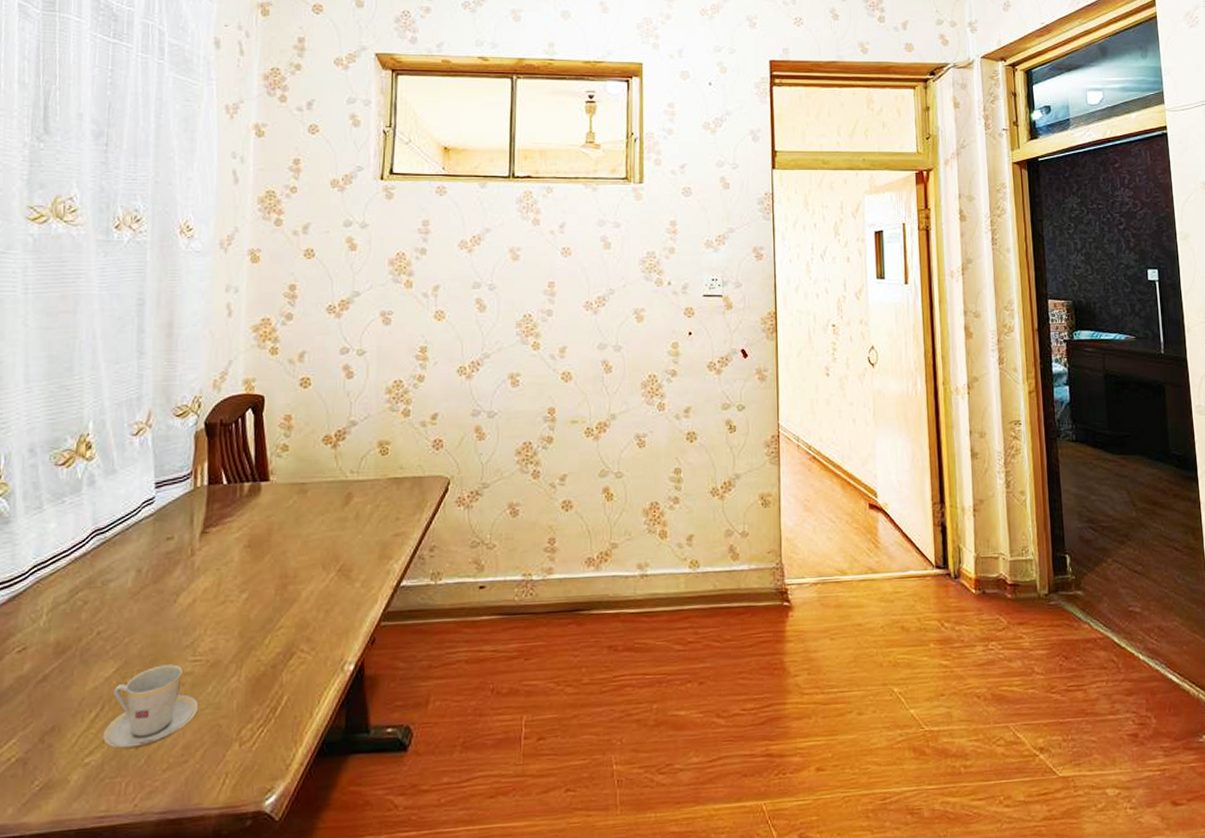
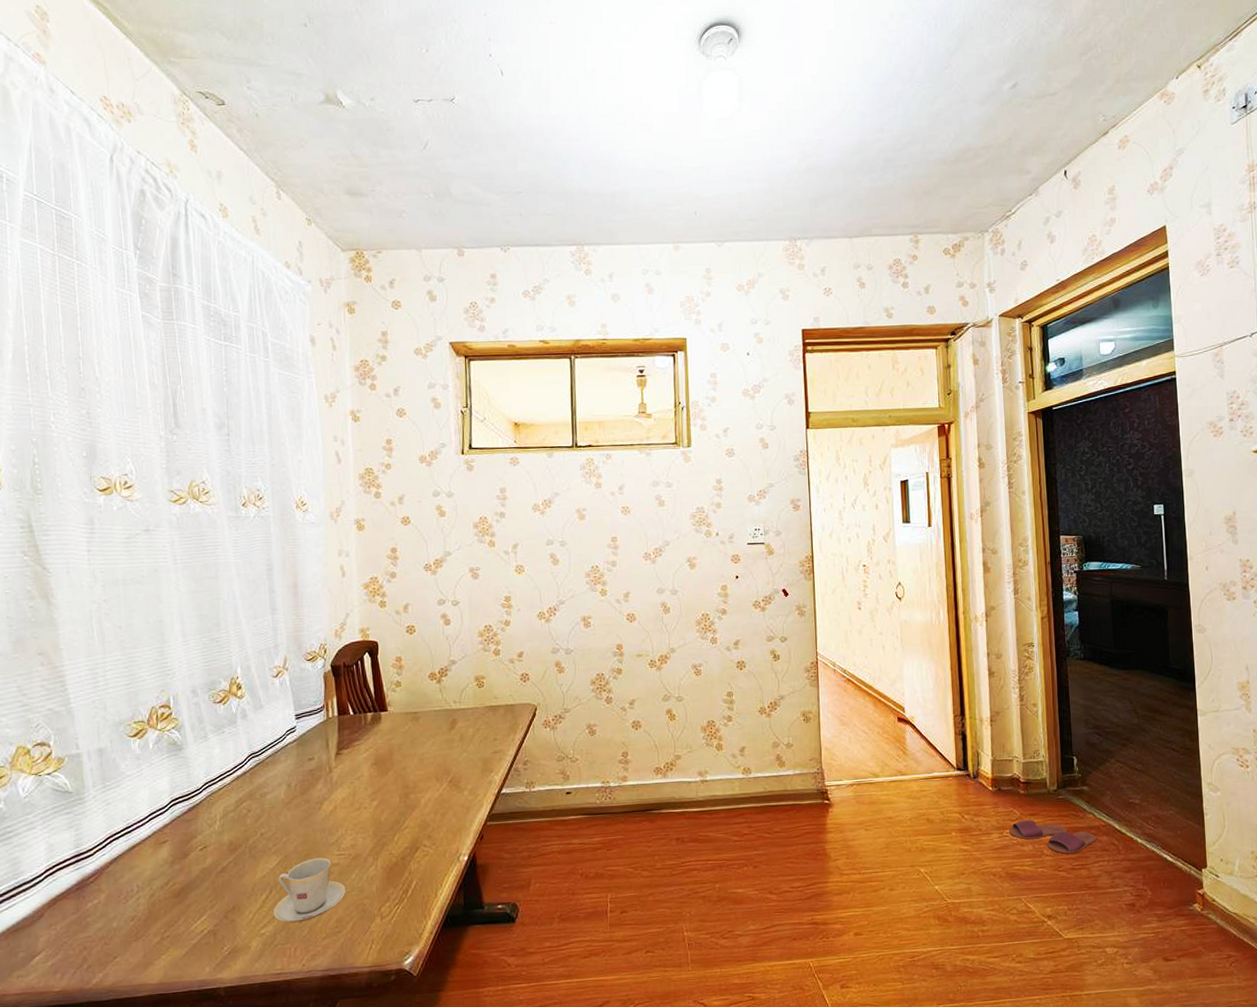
slippers: none [995,630,1094,672] -> present [1009,820,1097,854]

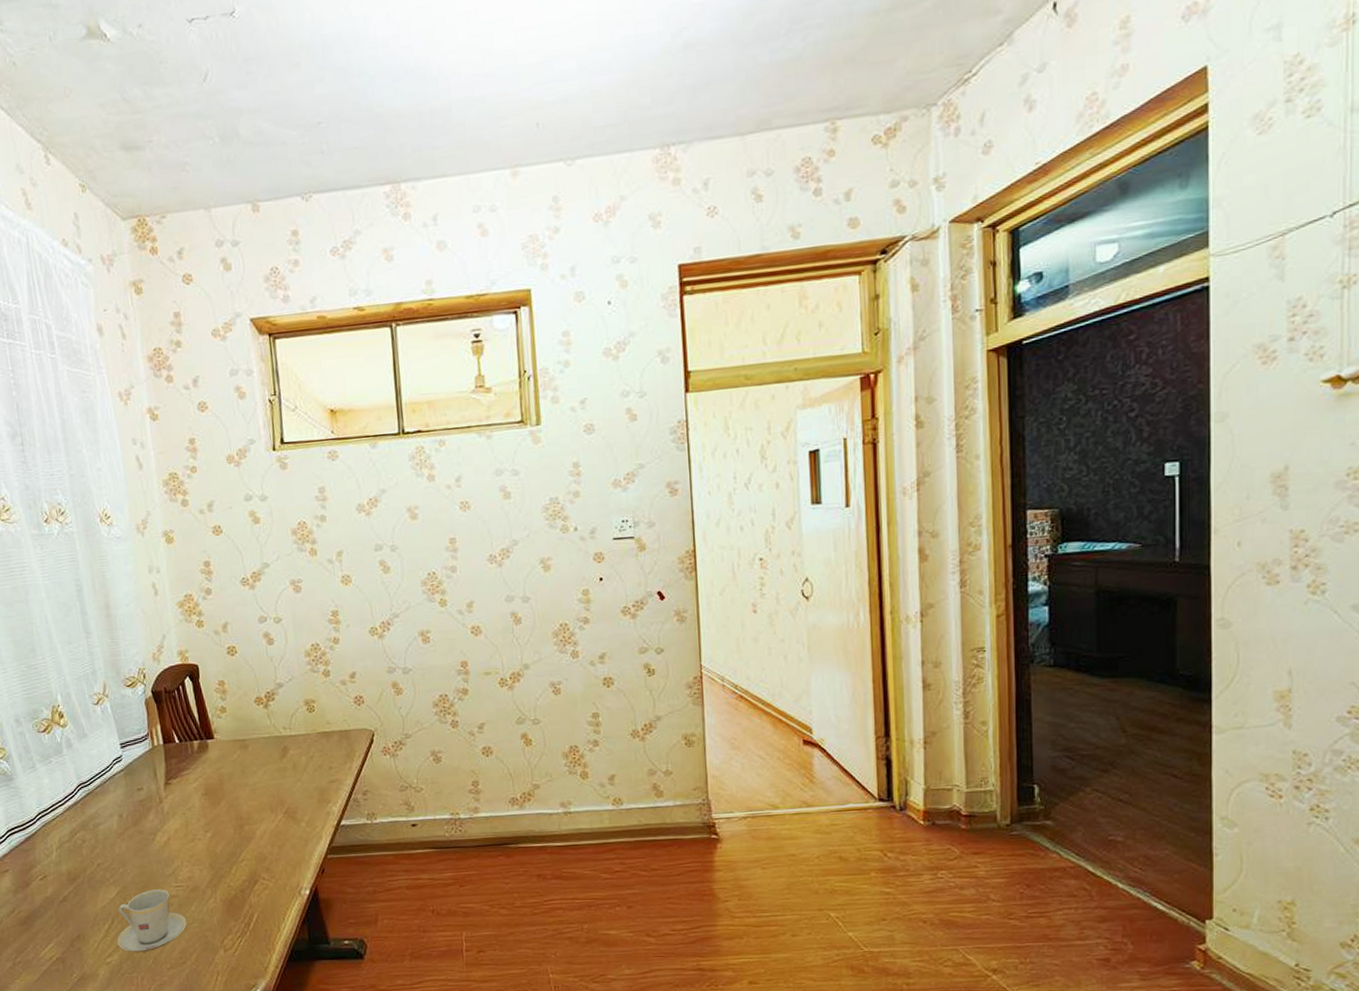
slippers: present [1009,820,1097,854] -> none [945,860,1062,899]

